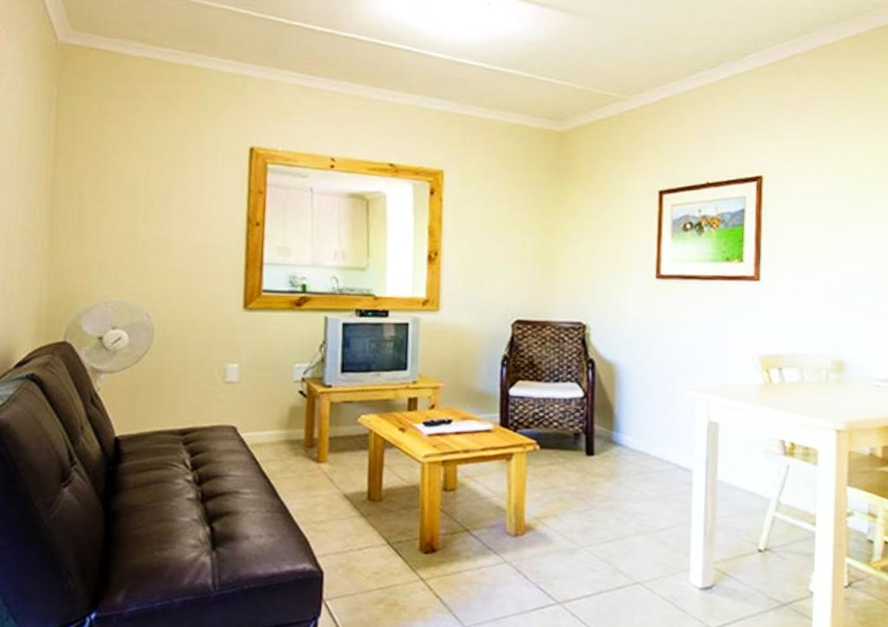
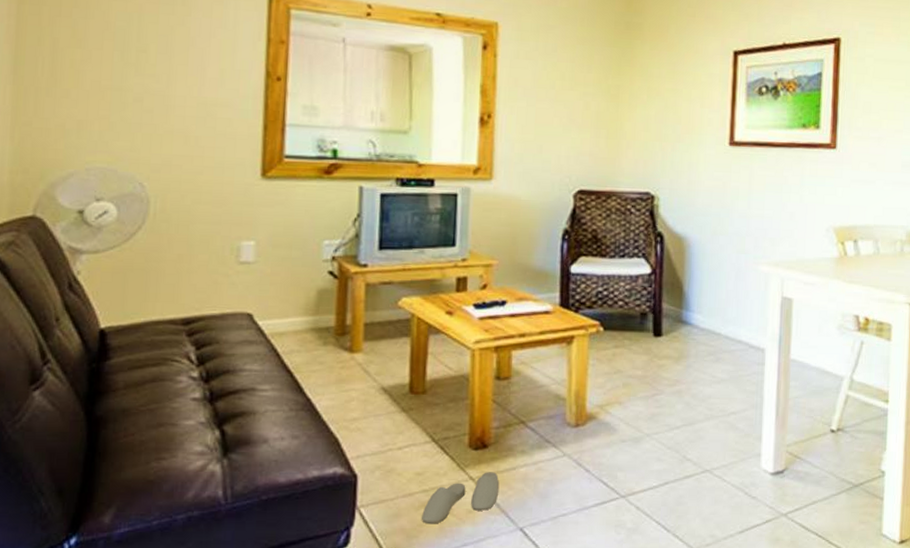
slippers: none [379,574,447,619] -> present [422,472,500,524]

